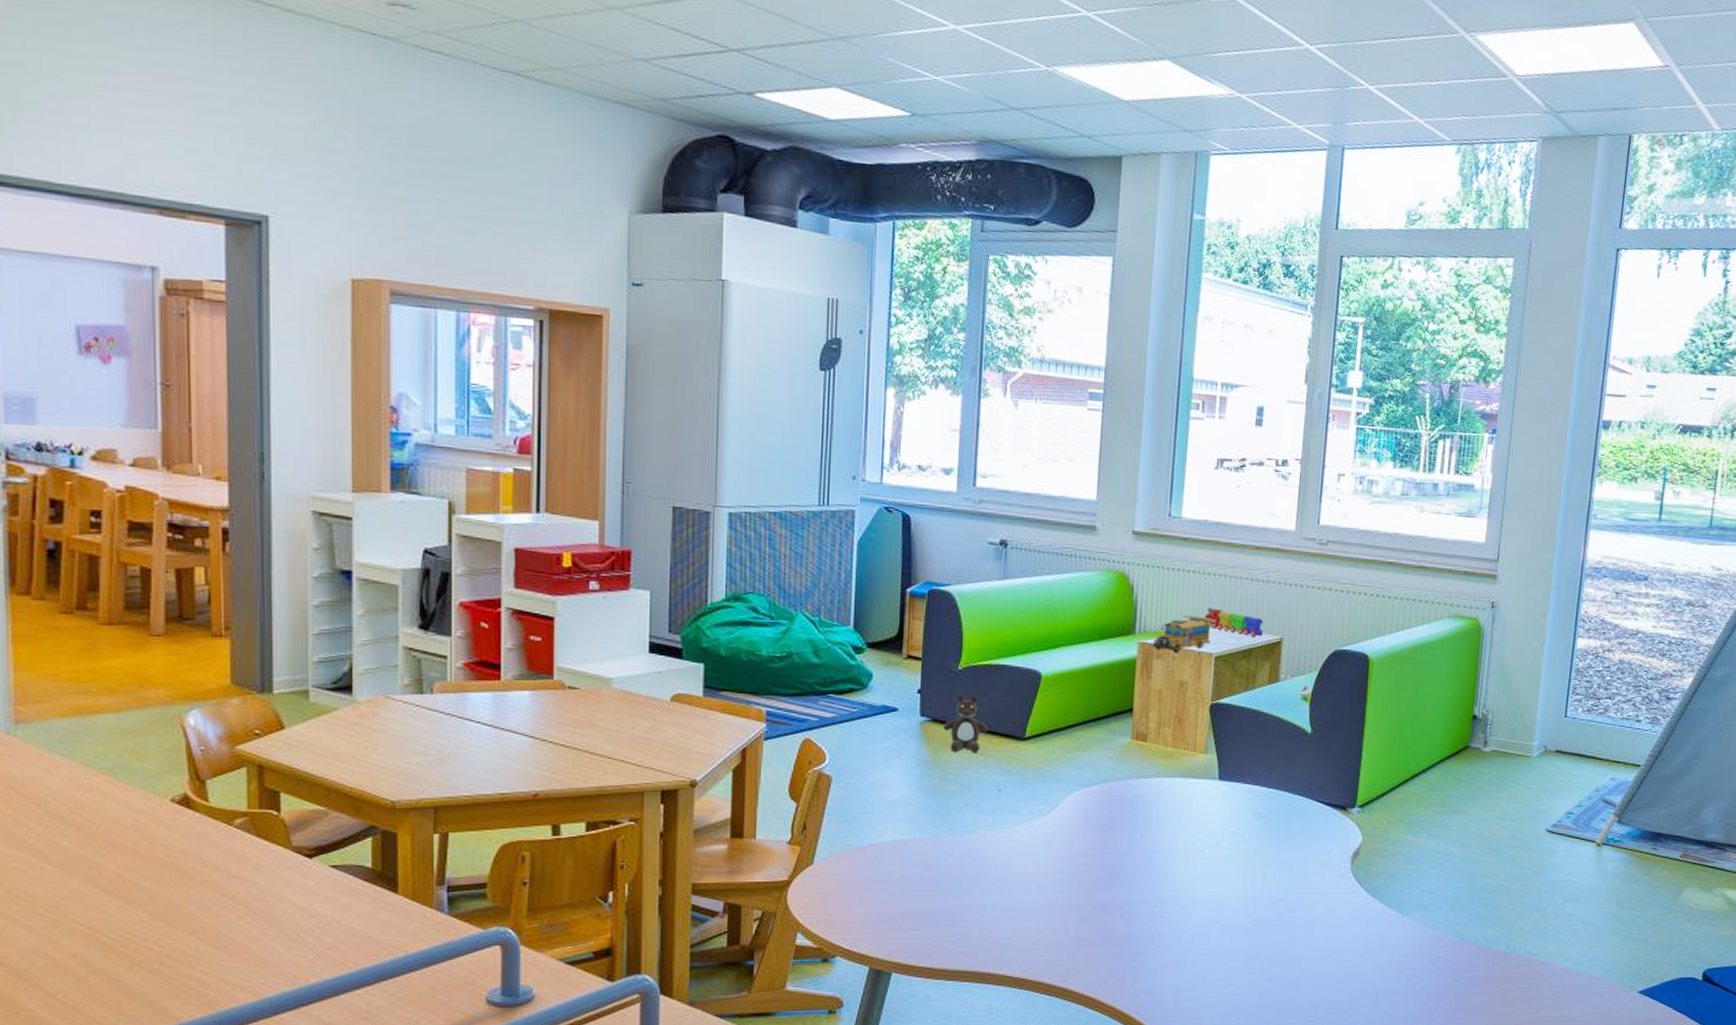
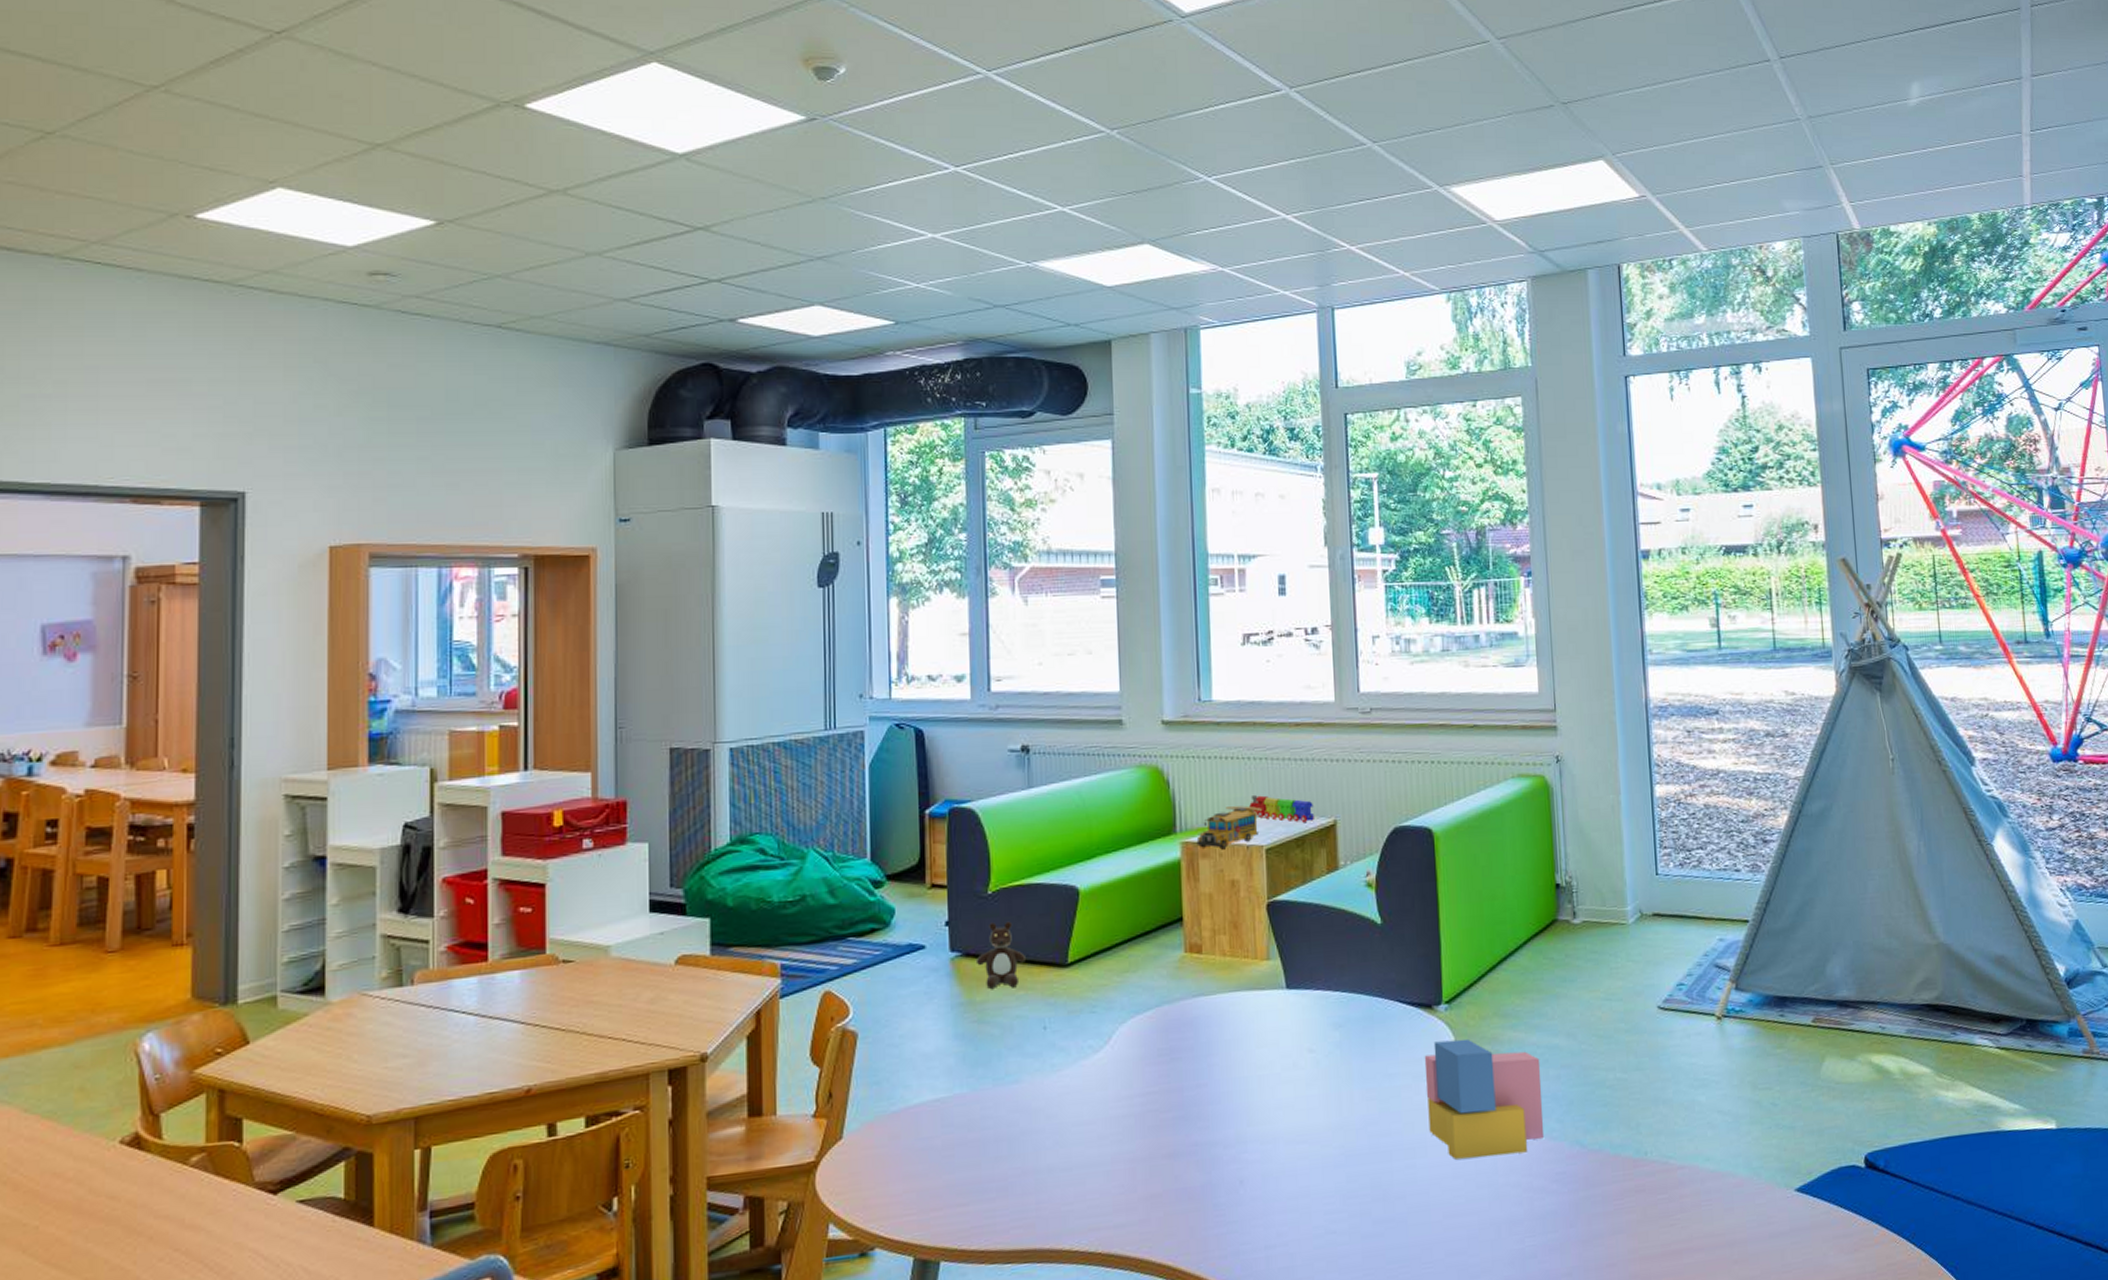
toy blocks: none [1329,838,1435,938] -> present [1424,1038,1545,1160]

